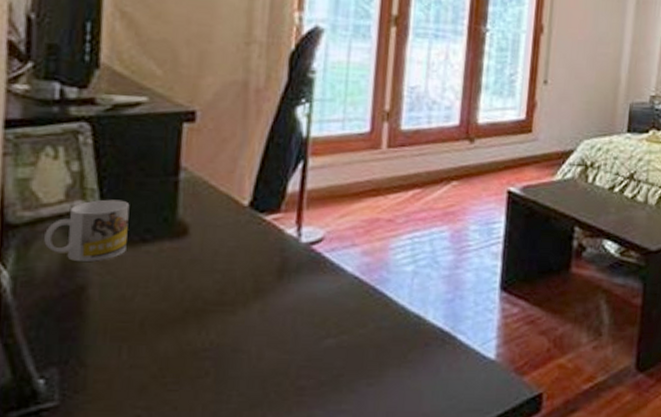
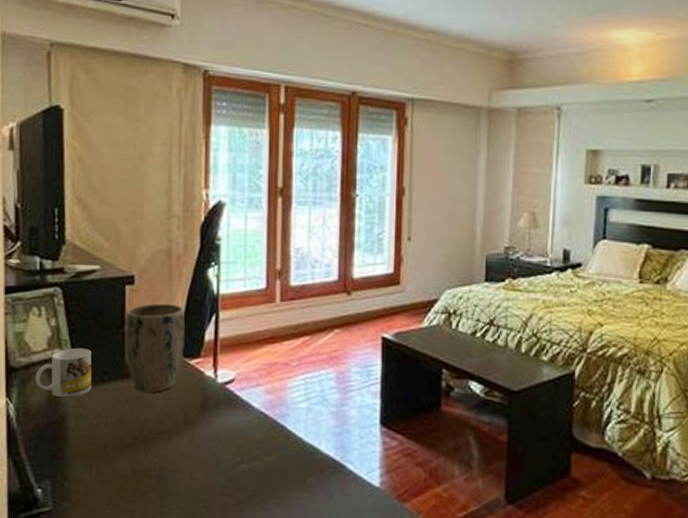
plant pot: none [177,146,263,256] -> present [124,303,185,393]

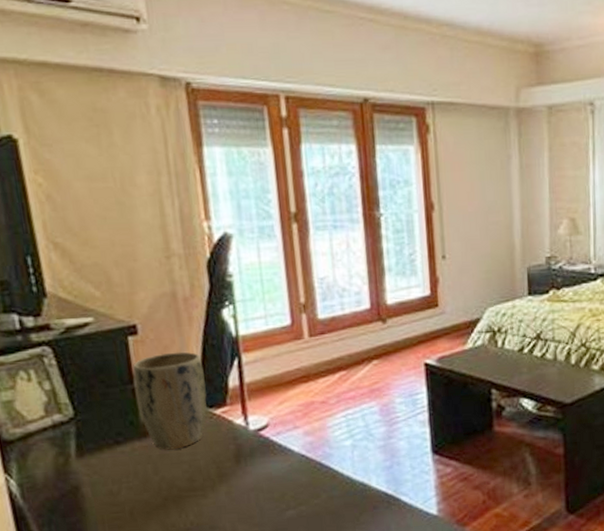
mug: present [36,348,92,397] -> none [36,410,105,466]

